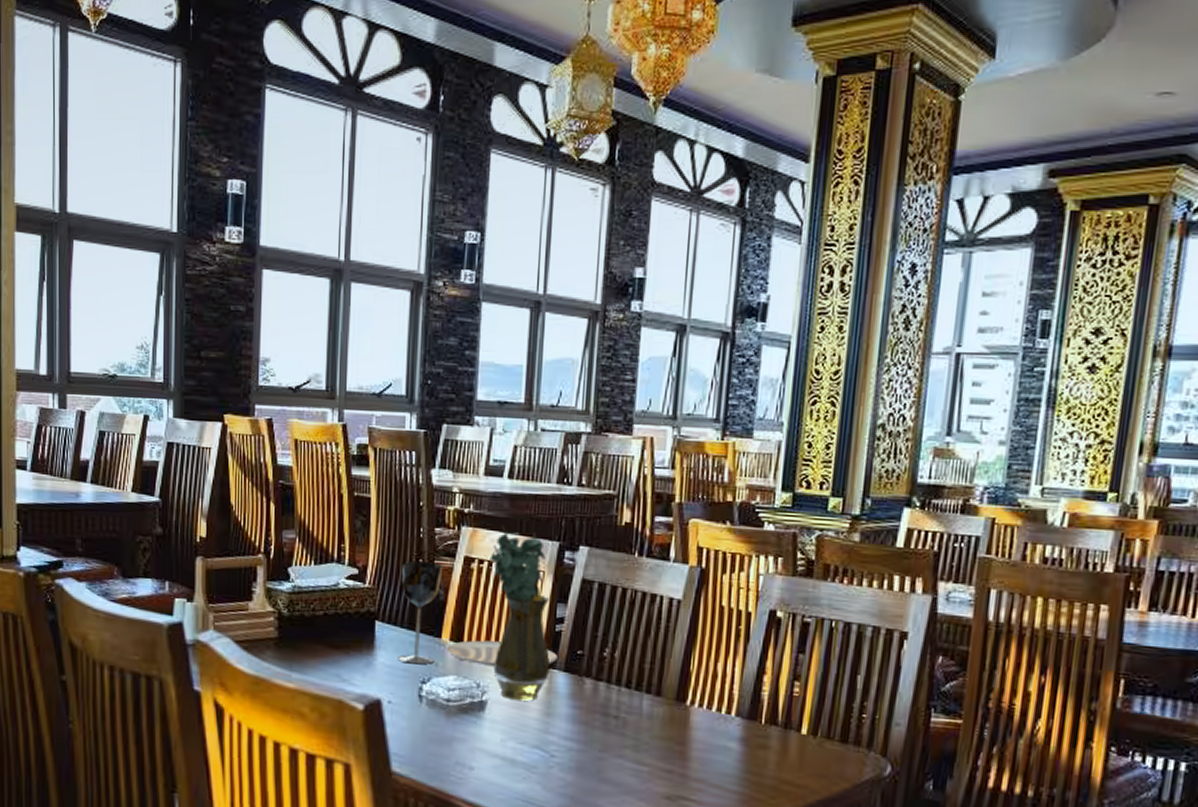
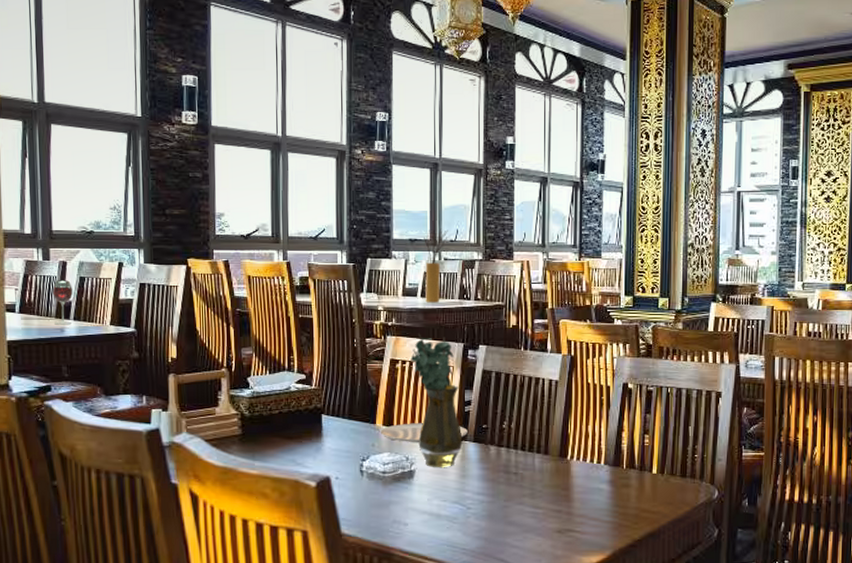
wineglass: none [68,433,91,489] -> present [52,280,73,325]
wine glass: present [398,561,442,665] -> none [340,365,373,446]
vase: none [514,388,549,487] -> present [424,228,448,303]

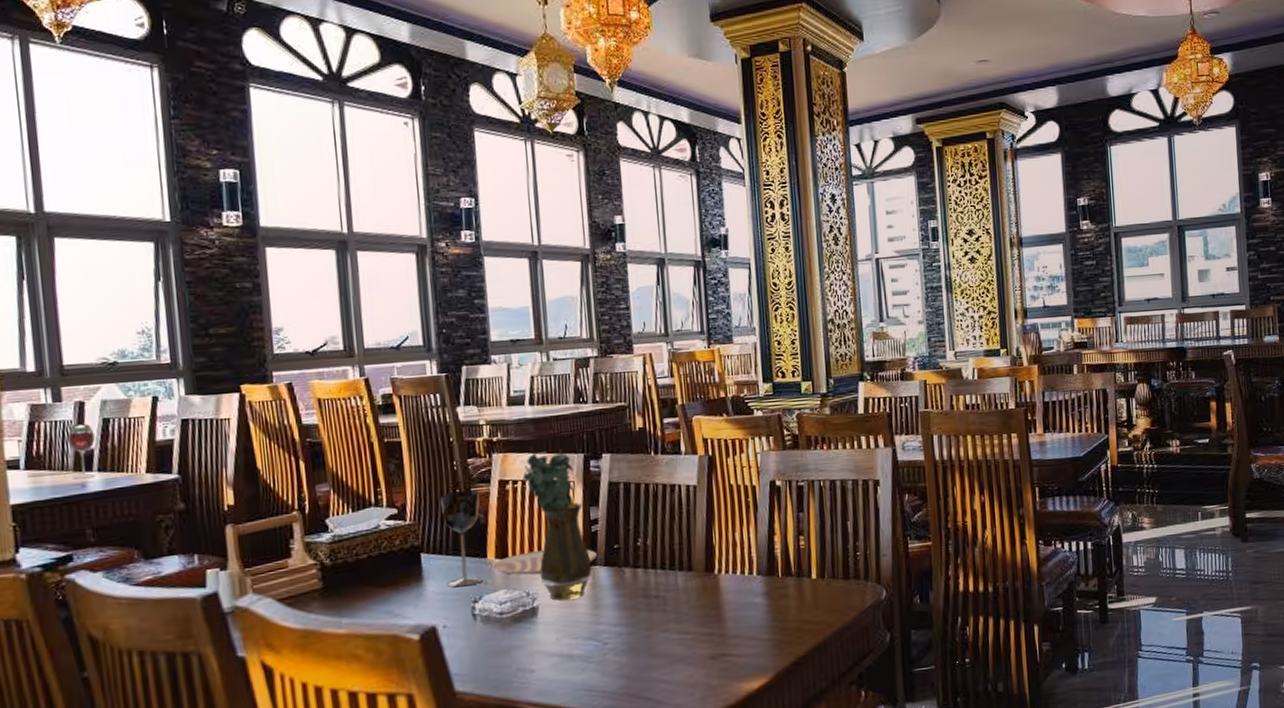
wine glass: none [340,365,373,446] -> present [439,490,484,587]
vase: present [424,228,448,303] -> none [527,324,556,411]

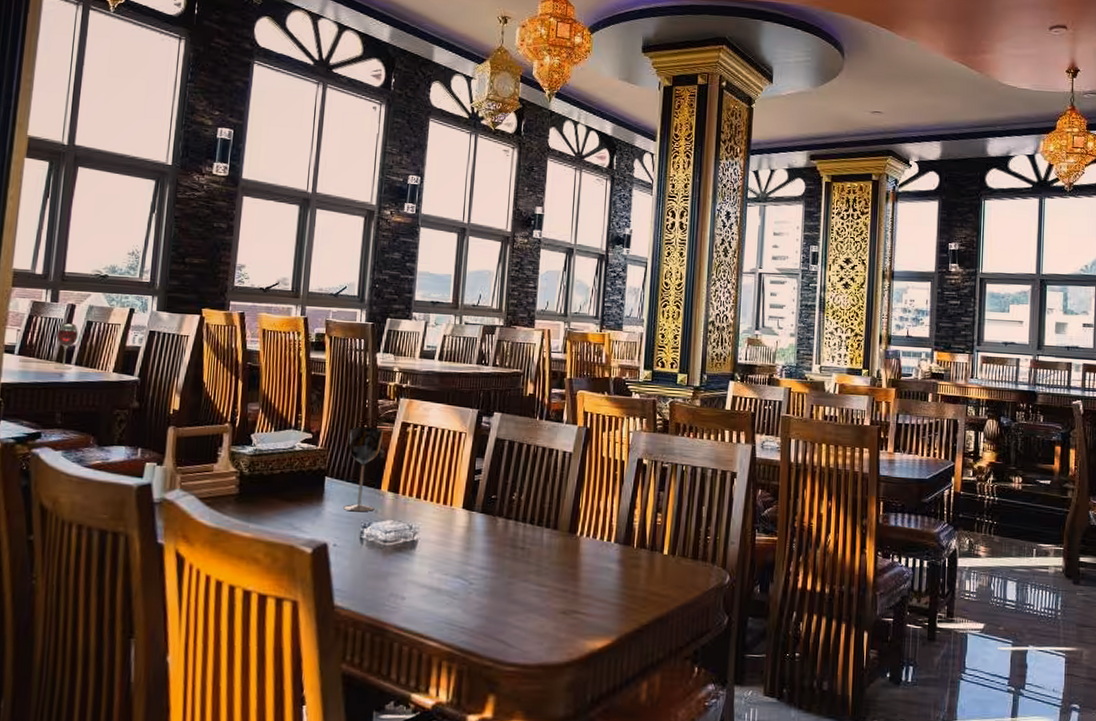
plate: present [492,549,597,575] -> none [384,490,476,512]
vase: present [522,447,592,601] -> none [422,397,470,539]

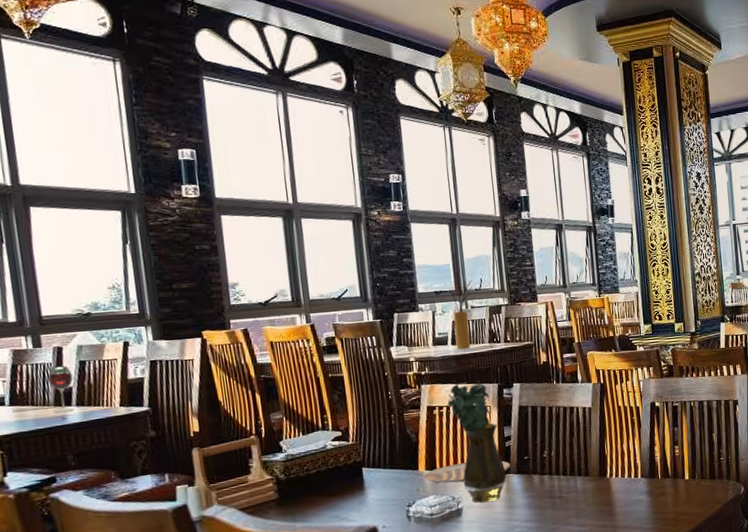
wine glass: present [343,426,383,512] -> none [377,415,416,495]
plate: none [384,490,476,512] -> present [423,461,510,483]
vase: none [422,397,470,539] -> present [447,379,507,503]
vase: none [443,292,471,367] -> present [449,279,473,350]

